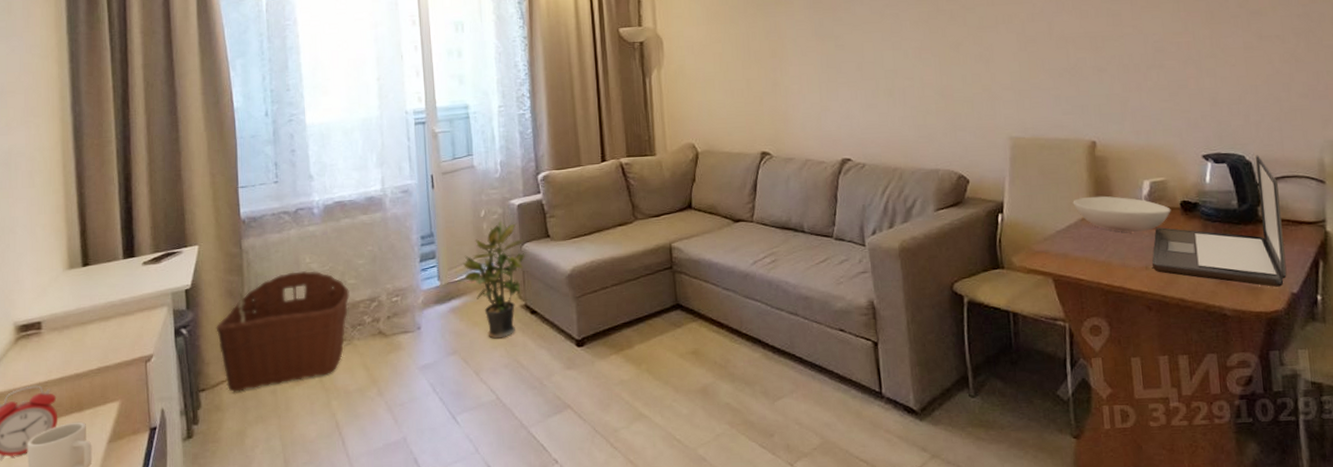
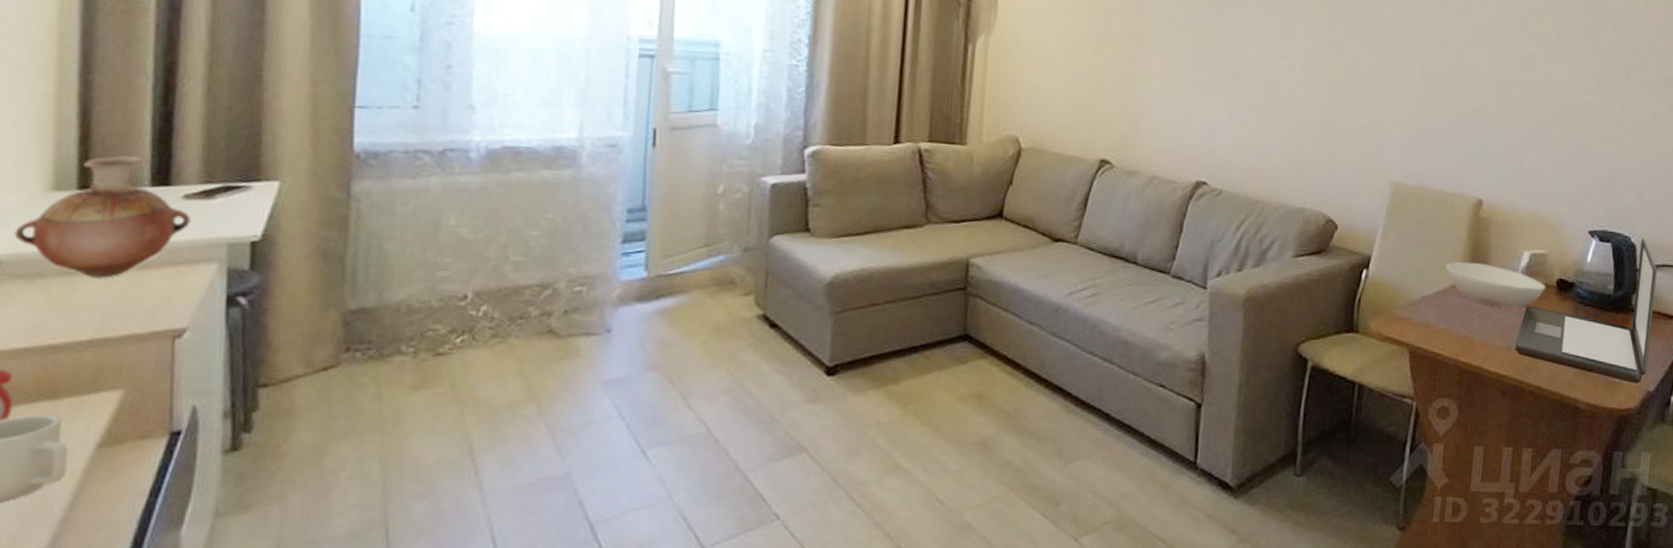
vase: none [49,239,149,325] -> present [14,155,191,278]
wicker basket: present [216,271,350,393] -> none [295,235,512,394]
potted plant: present [462,220,526,339] -> none [682,201,774,355]

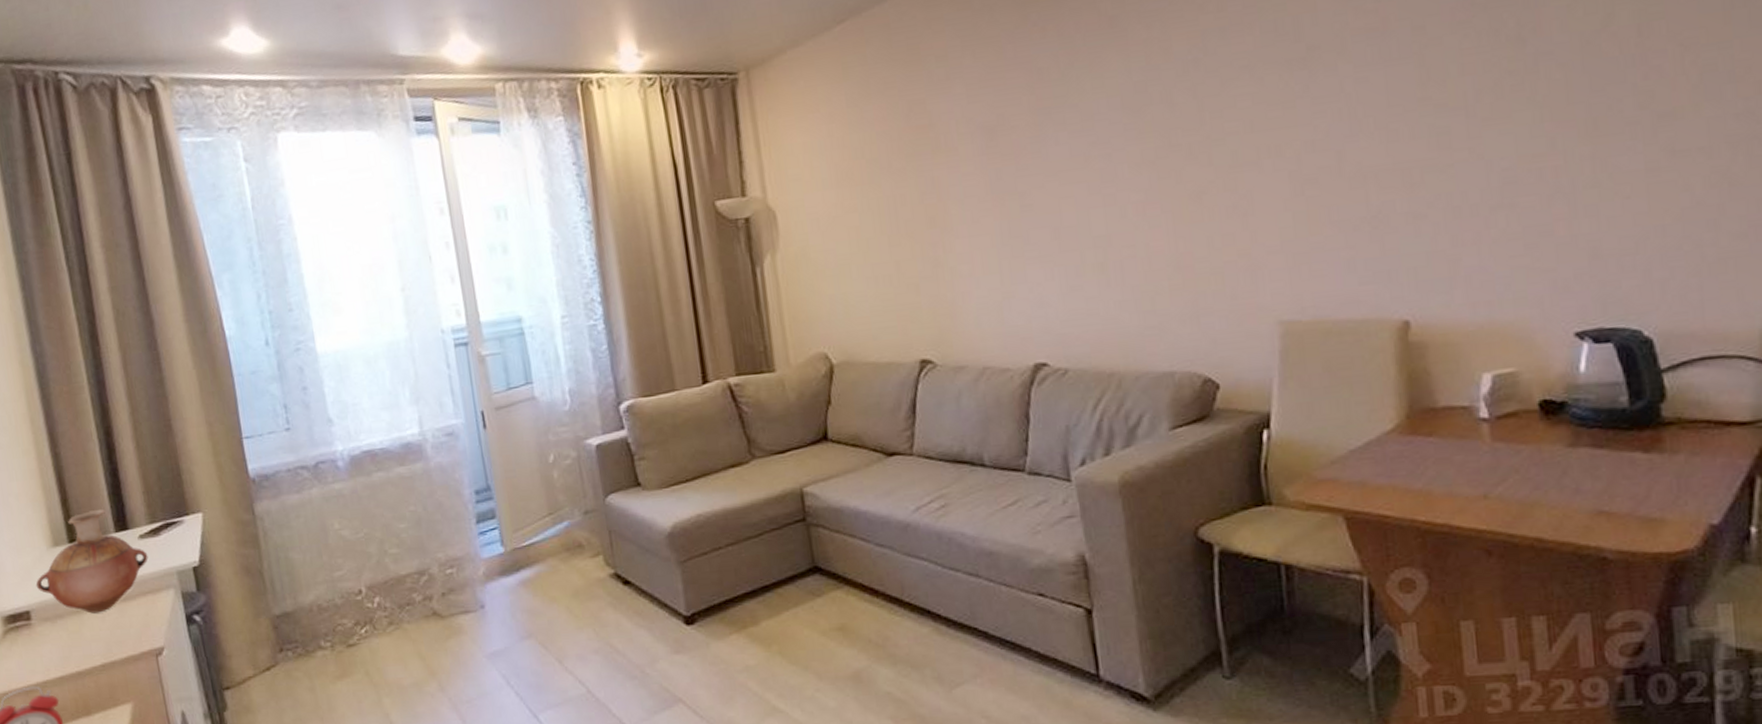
bowl: present [1445,261,1546,308] -> none [1373,397,1525,448]
laptop: present [1515,238,1657,385] -> none [1494,328,1704,519]

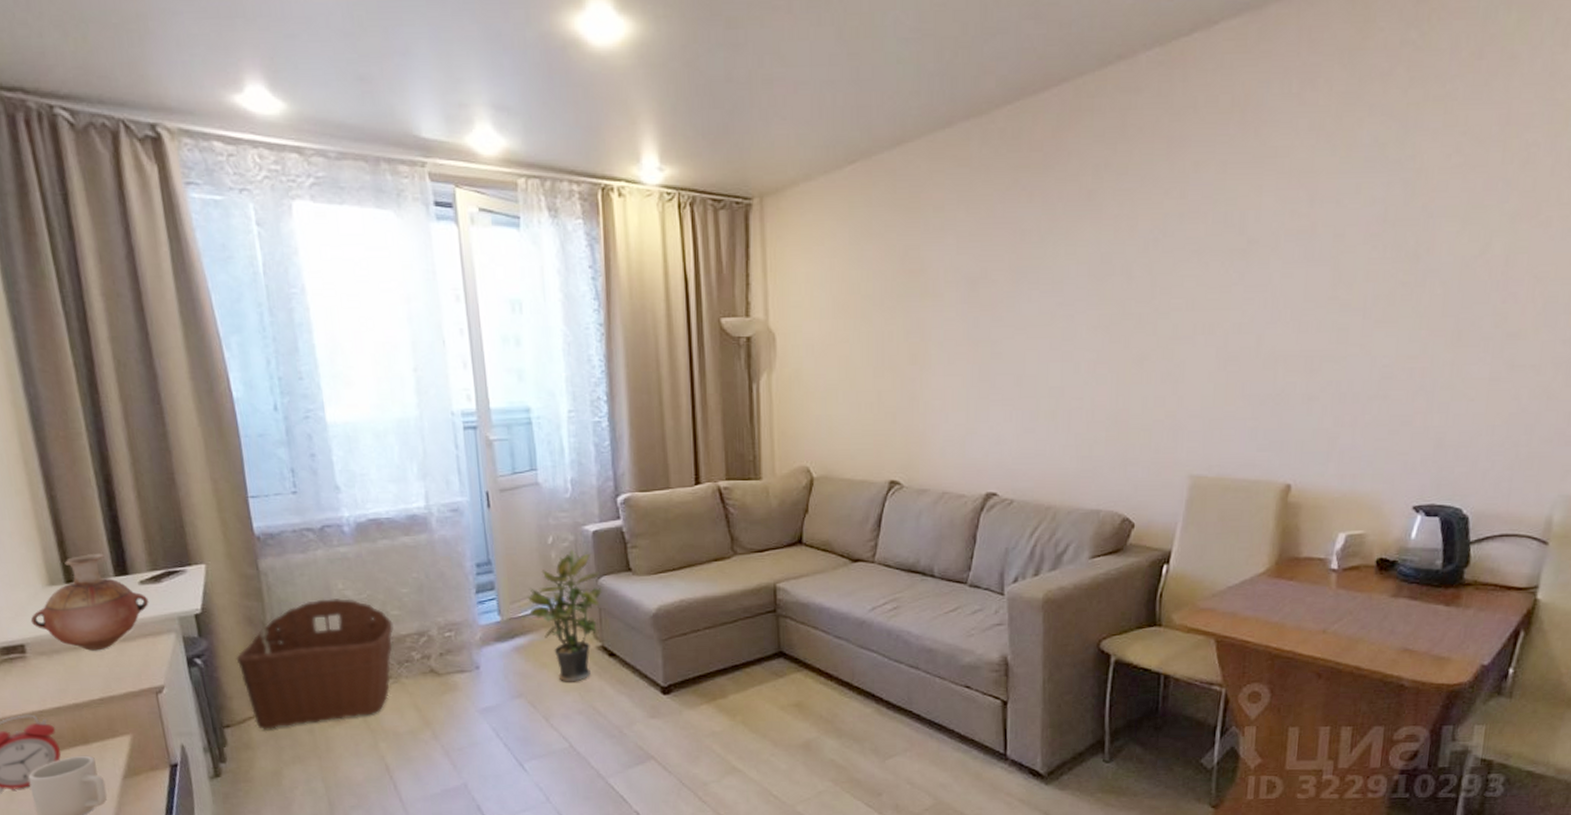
wicker basket: none [234,539,393,691] -> present [236,598,394,731]
potted plant: none [530,466,612,618] -> present [527,549,603,682]

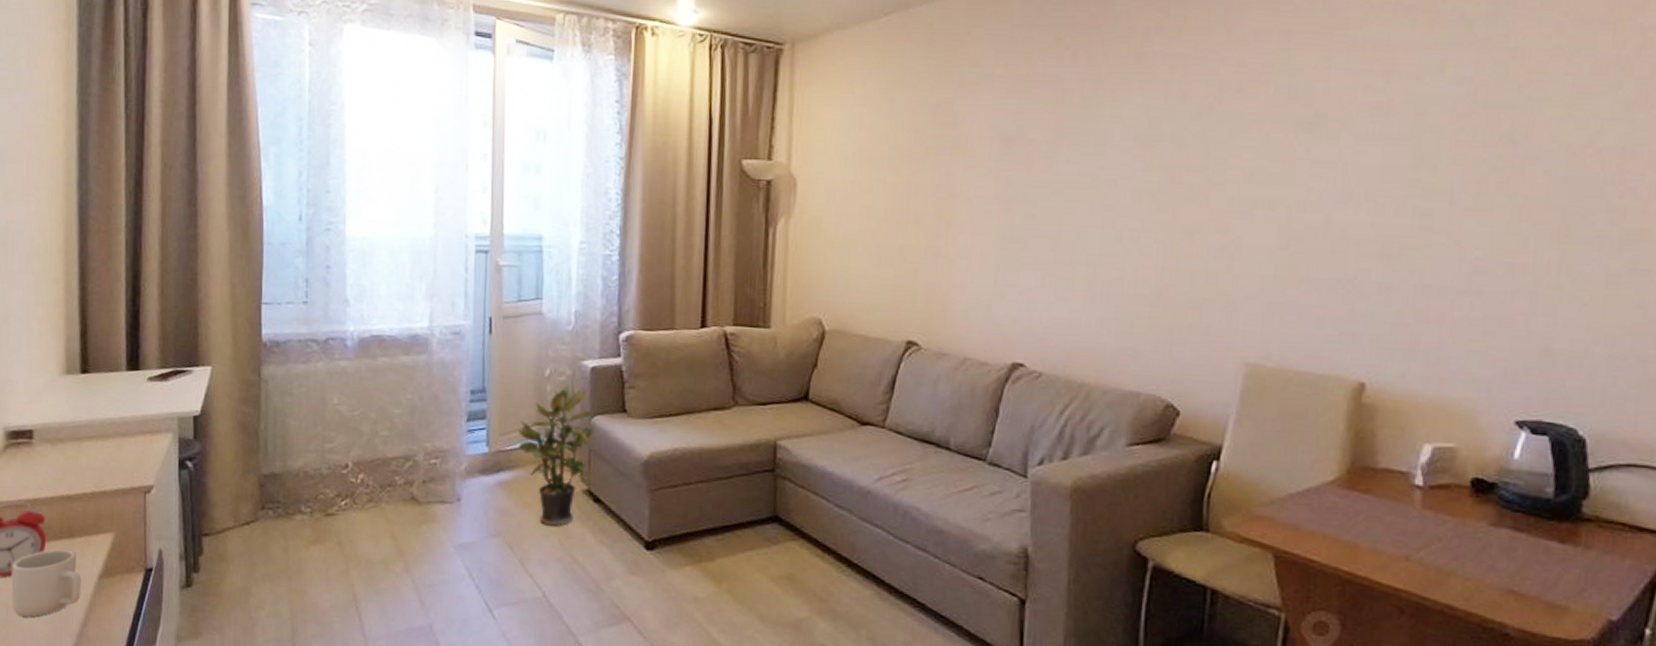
vase: present [30,553,149,651] -> none [43,346,153,444]
wicker basket: present [236,598,394,731] -> none [225,412,381,544]

